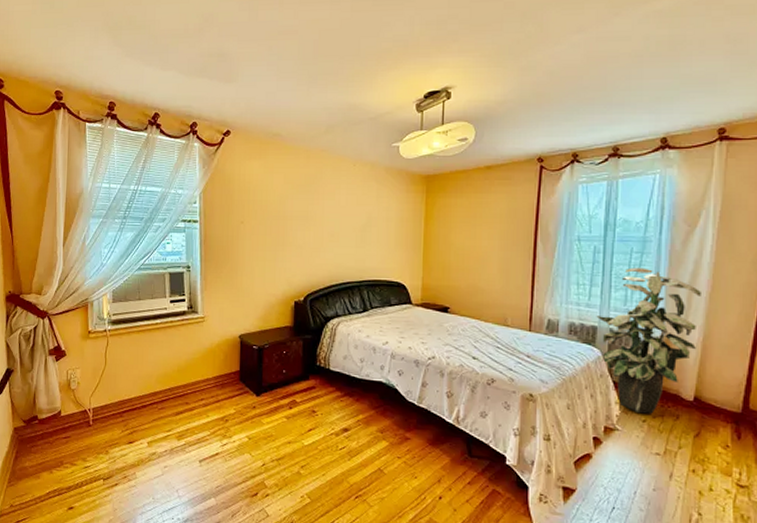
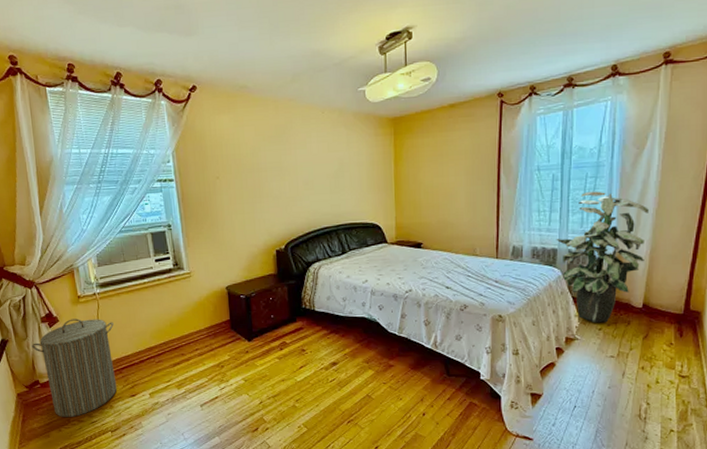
laundry hamper: none [36,354,121,459] -> present [31,318,117,417]

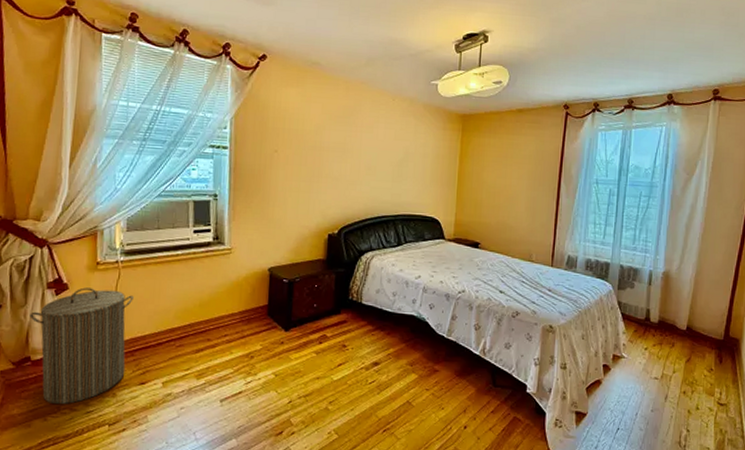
indoor plant: present [556,191,649,323] -> none [609,209,695,343]

